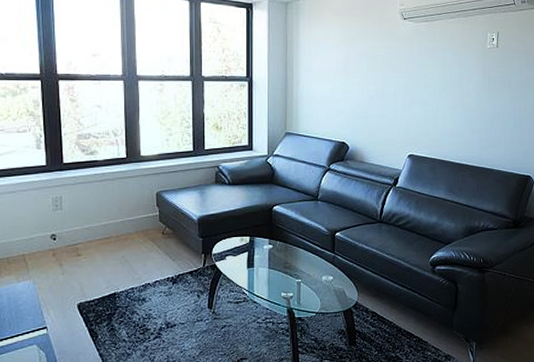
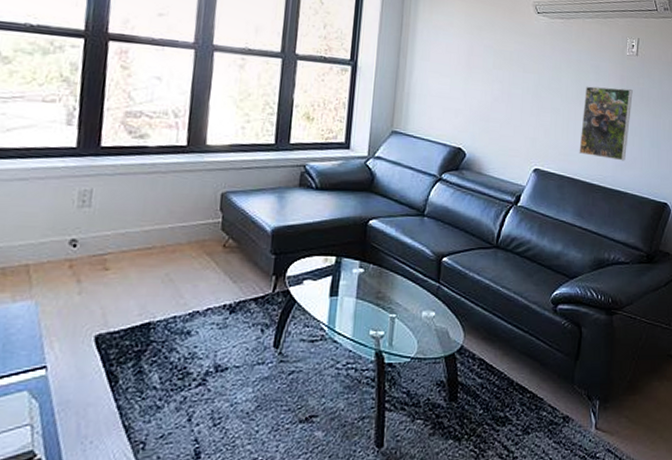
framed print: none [448,78,495,142] -> present [579,86,633,161]

